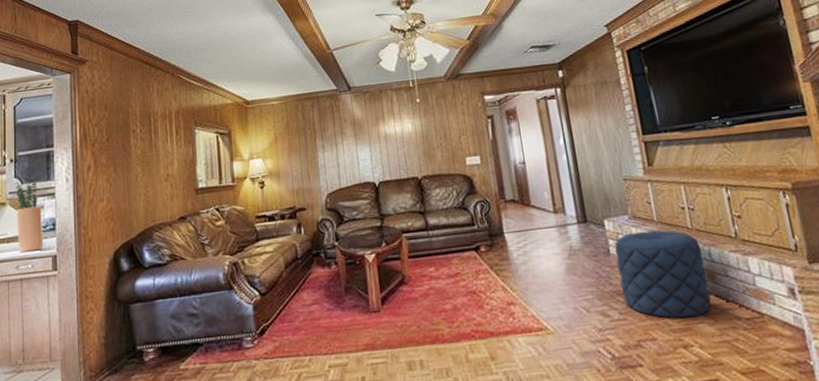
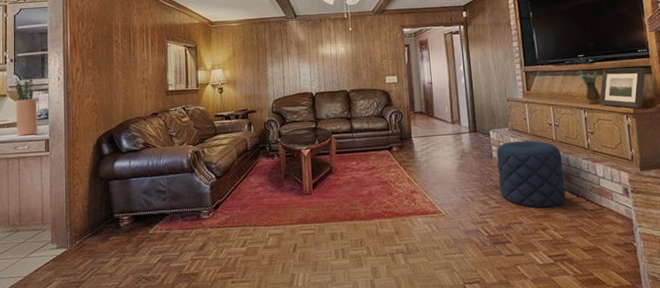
vase: none [711,135,747,180] -> present [576,69,601,105]
picture frame: none [745,128,804,183] -> present [599,67,646,109]

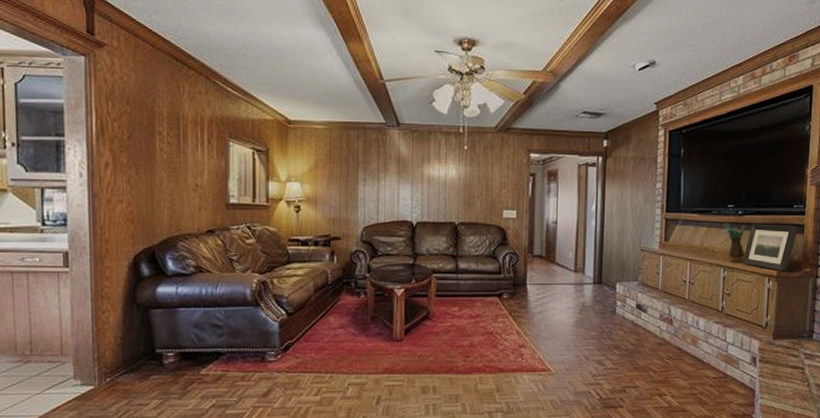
vase: present [15,76,38,136] -> none [19,168,53,245]
pouf: present [496,140,566,208] -> none [618,297,692,372]

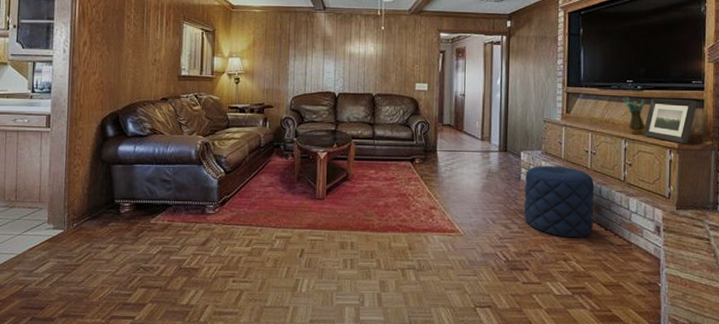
pouf: none [618,297,692,372] -> present [523,165,595,238]

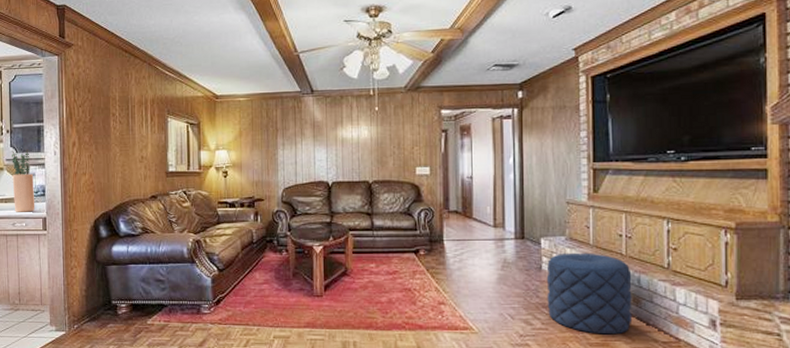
vase: none [16,45,40,109] -> present [12,149,35,212]
vase: present [622,96,646,135] -> none [662,169,693,214]
picture frame: present [643,98,698,145] -> none [690,169,759,223]

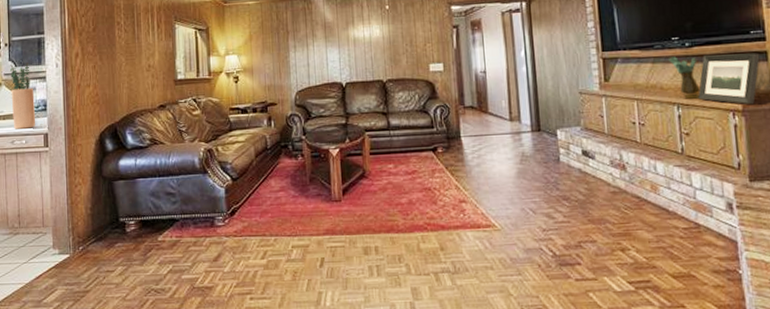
pouf: present [546,252,633,335] -> none [565,142,652,224]
vase: none [662,169,693,214] -> present [668,56,701,99]
picture frame: none [690,169,759,223] -> present [698,53,760,105]

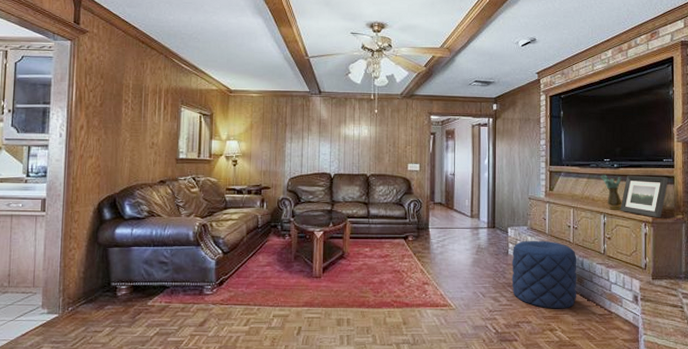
vase: present [10,62,36,129] -> none [10,130,35,193]
pouf: none [565,142,652,224] -> present [511,240,577,309]

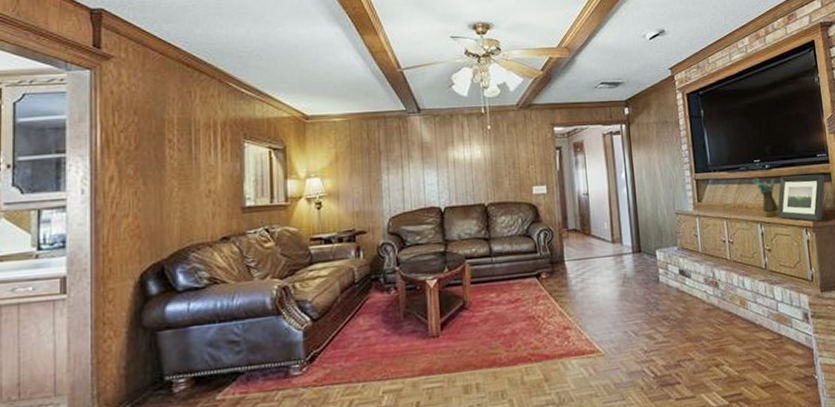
pouf: present [511,240,577,309] -> none [664,260,742,341]

